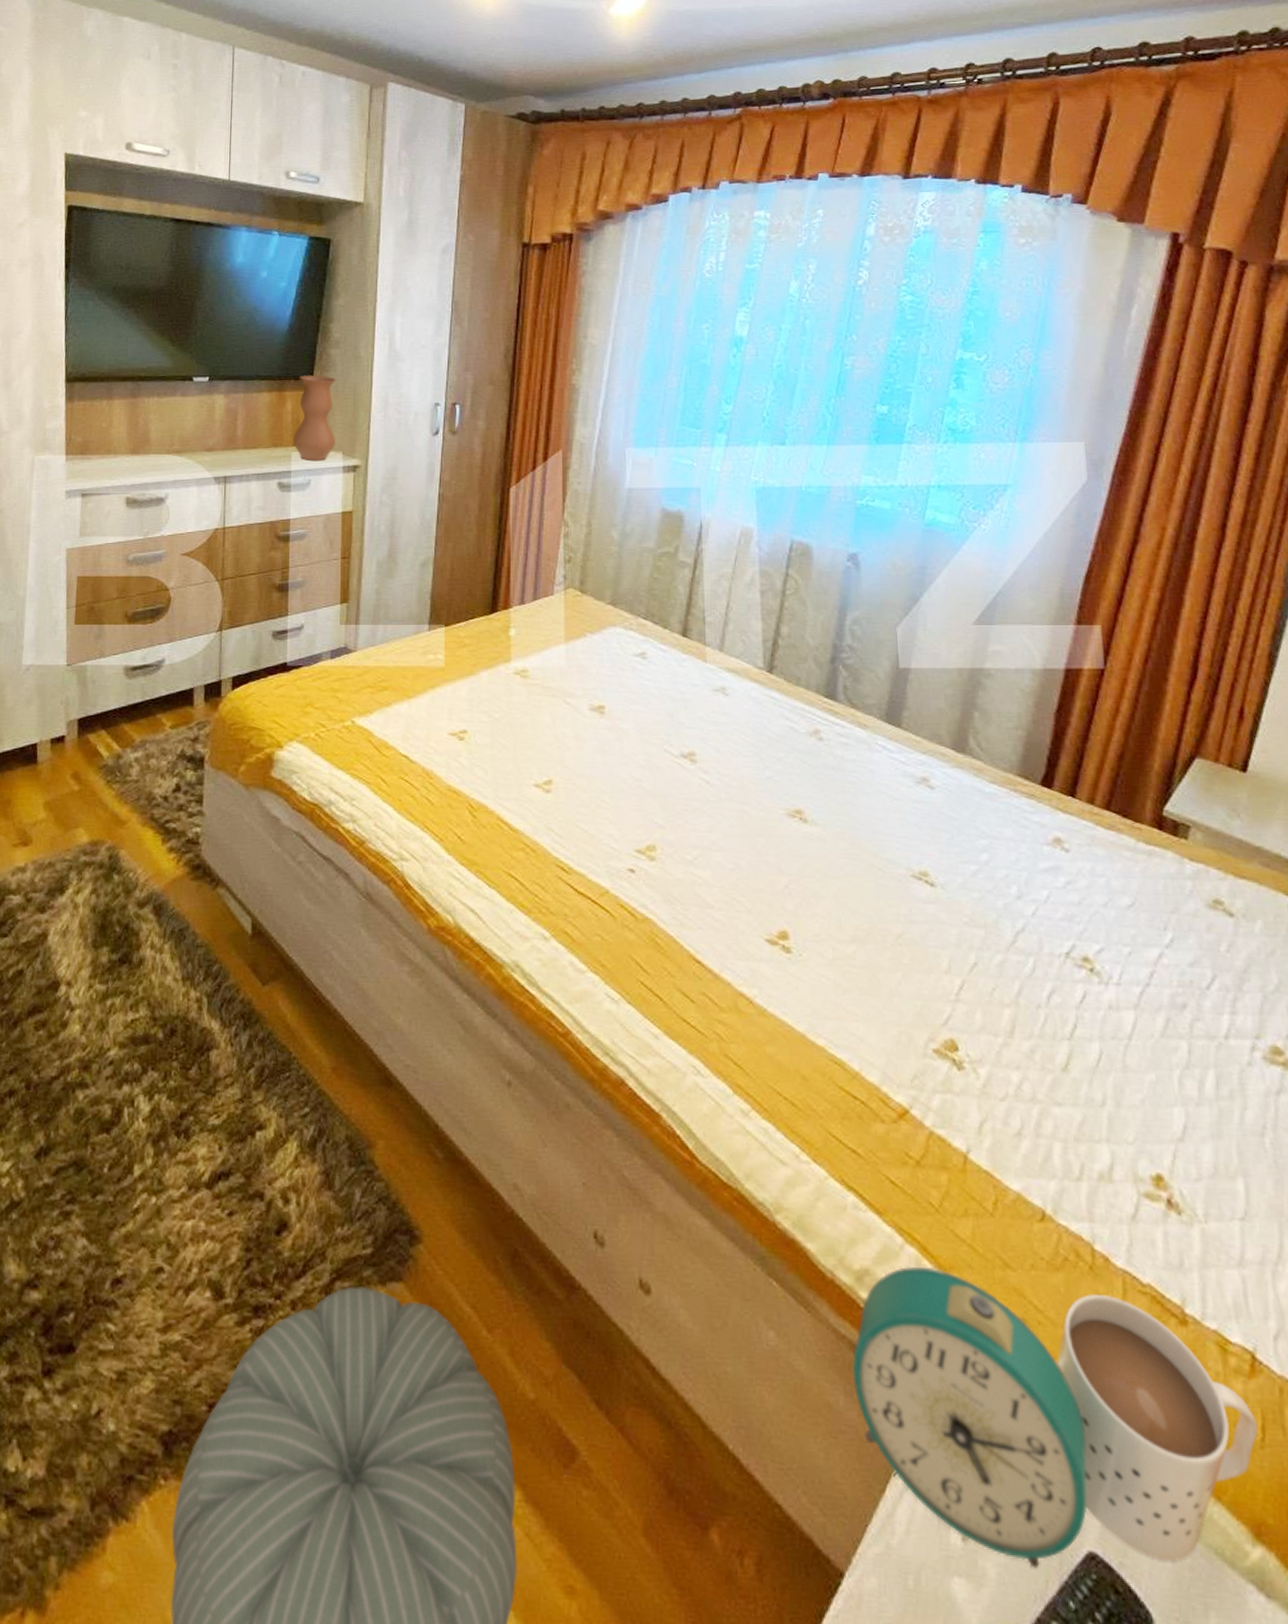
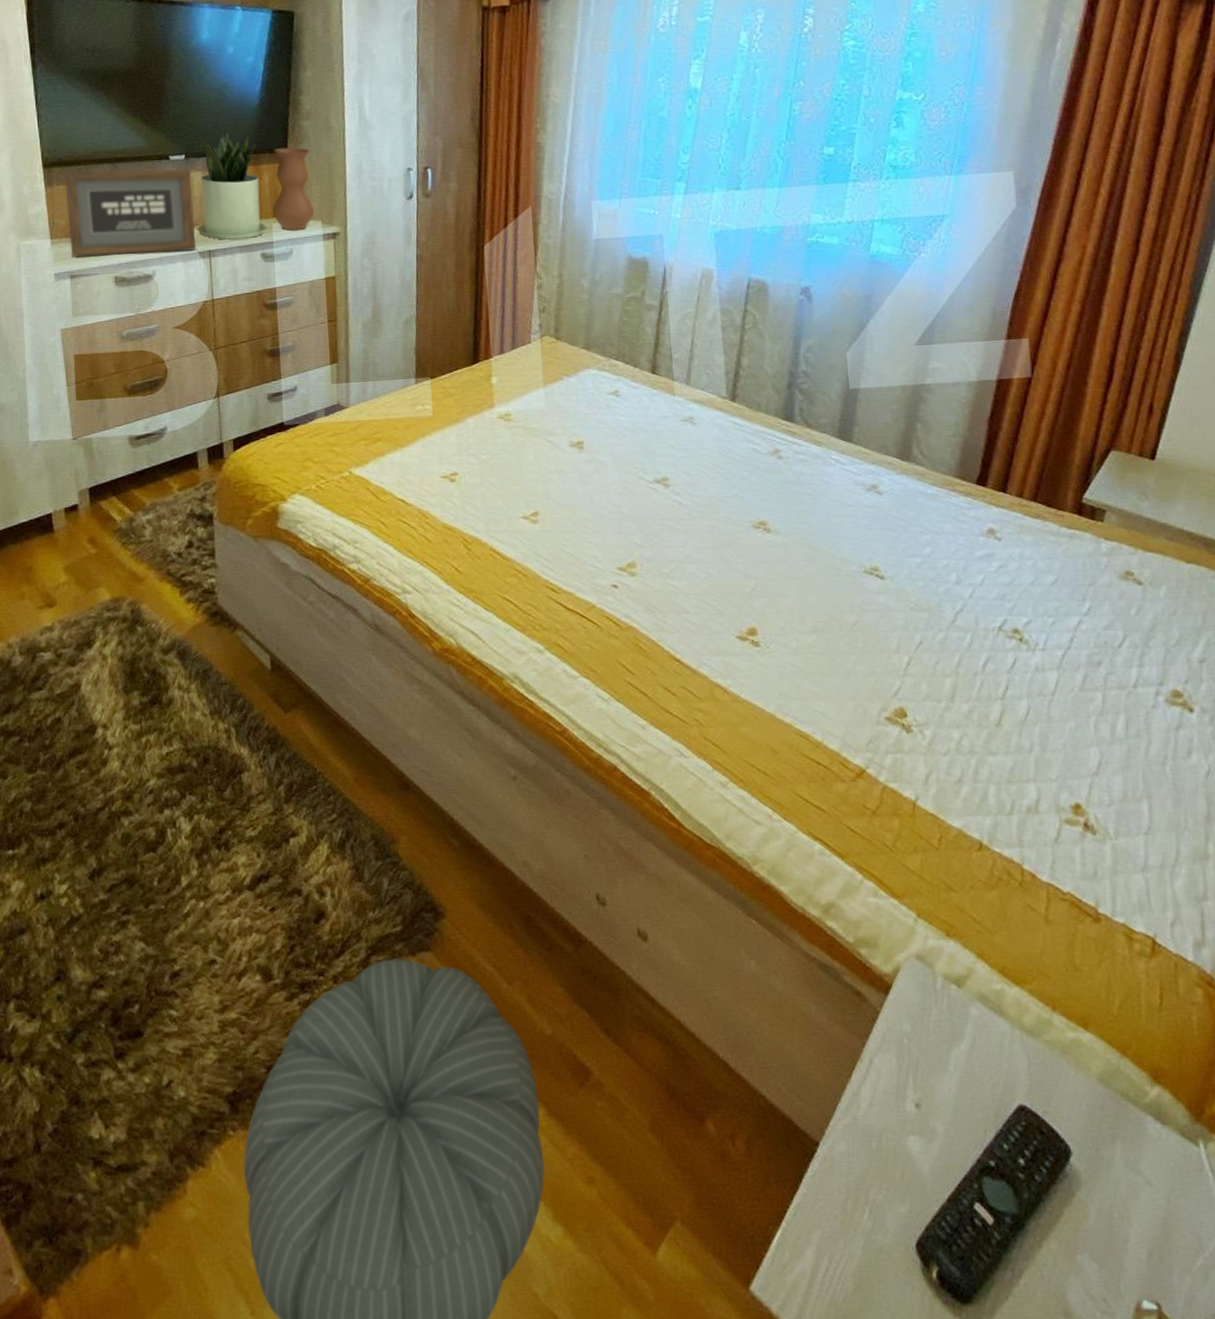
picture frame: none [84,386,214,476] -> present [64,168,197,257]
planter: none [214,357,286,466] -> present [197,133,267,240]
alarm clock: present [852,1267,1087,1568] -> none [822,897,1018,1122]
mug: present [1055,1294,1259,1562] -> none [991,904,1158,1106]

